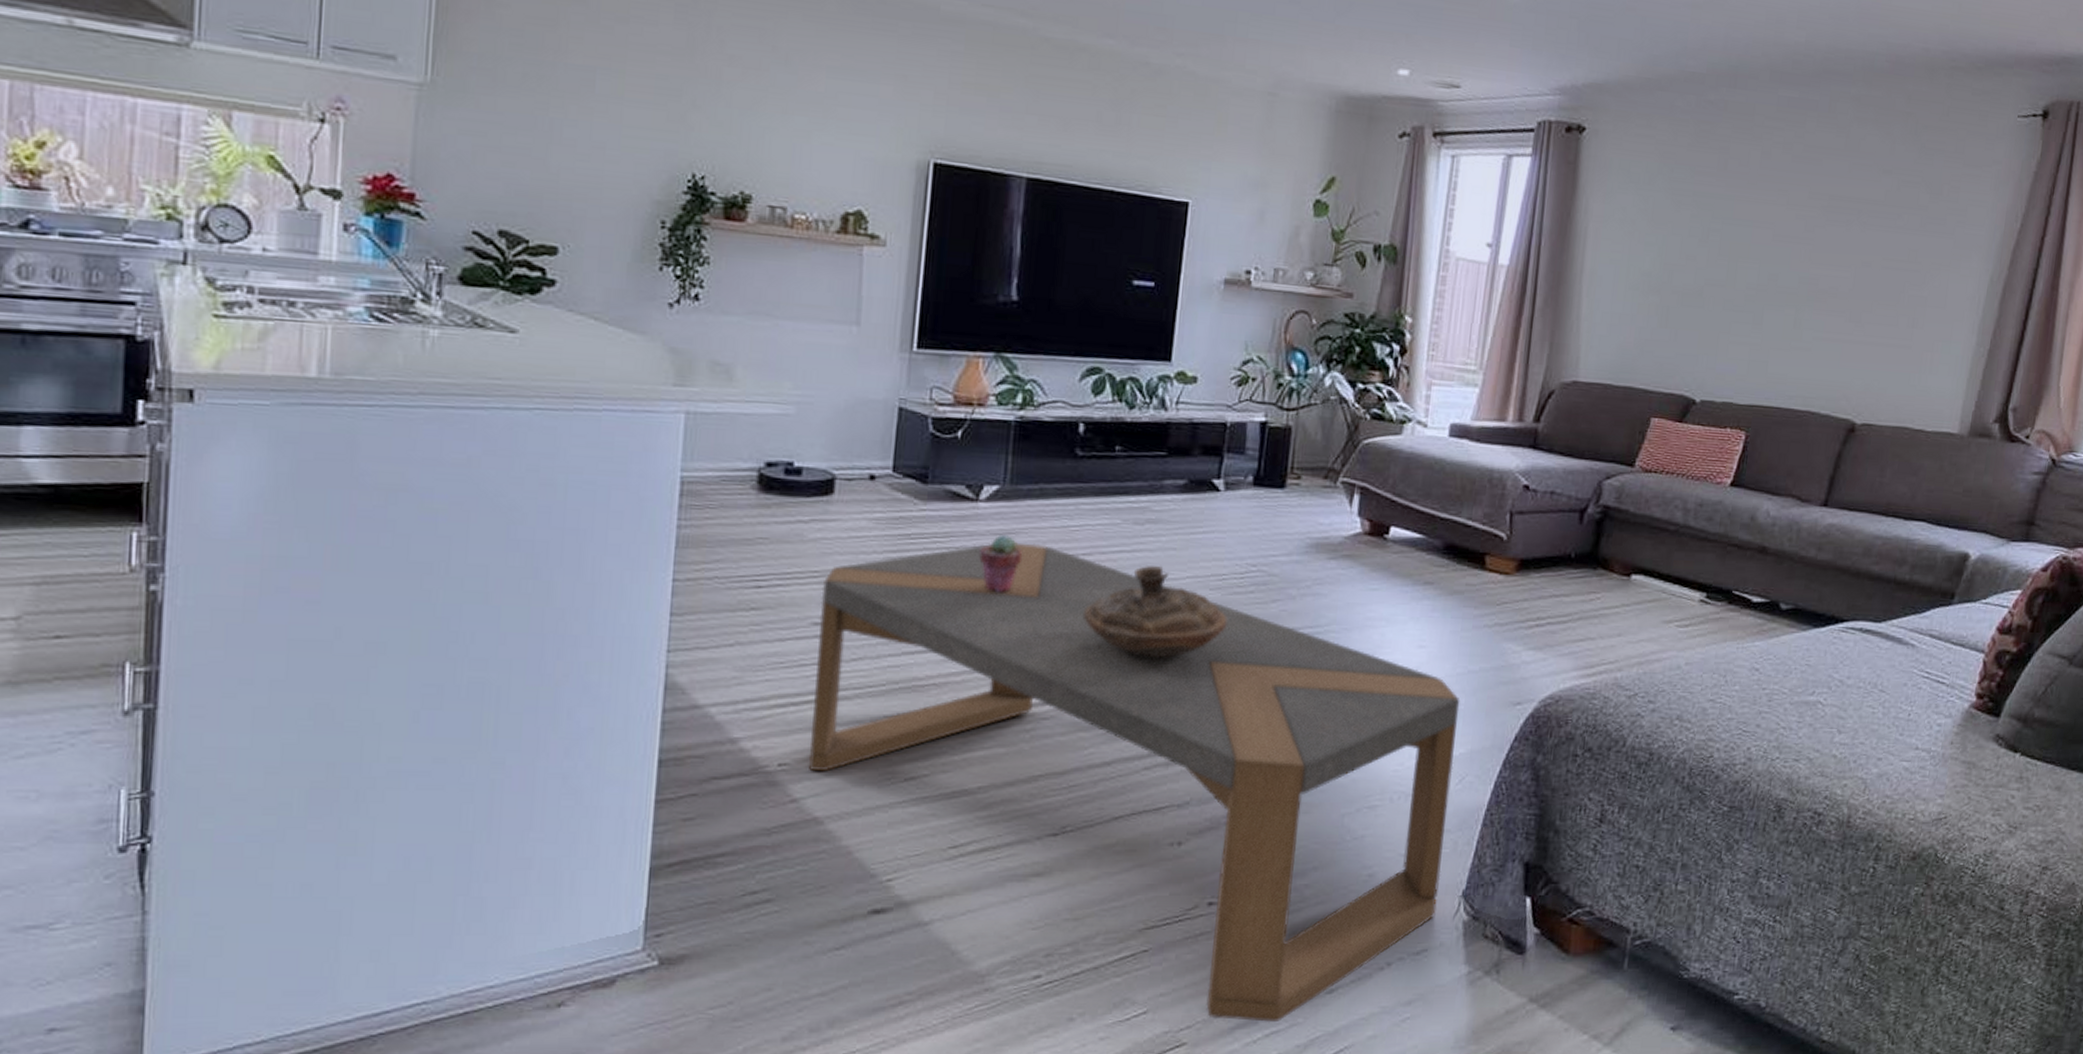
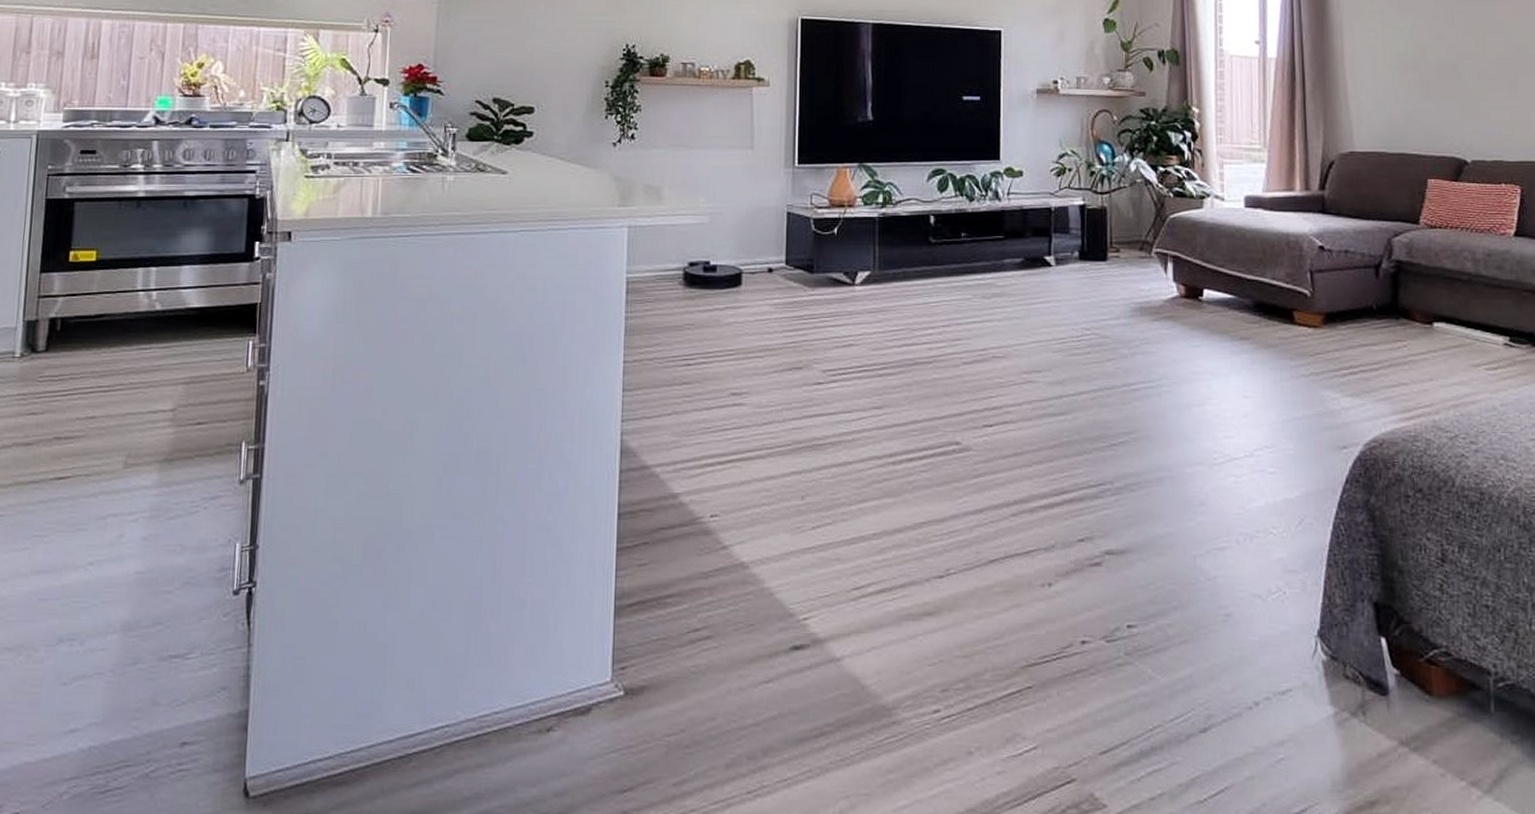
coffee table: present [809,543,1460,1023] -> none [735,318,1295,761]
potted succulent: present [979,534,1023,592] -> none [859,312,894,361]
decorative bowl: present [1084,565,1228,658] -> none [948,332,1070,415]

